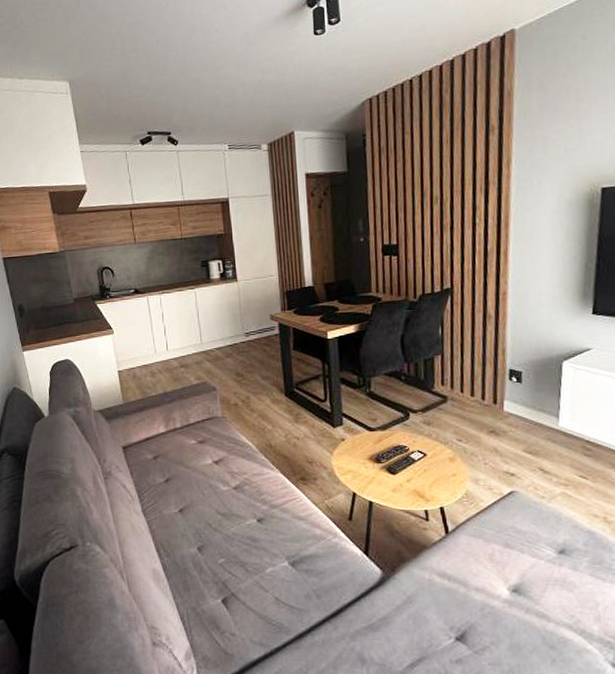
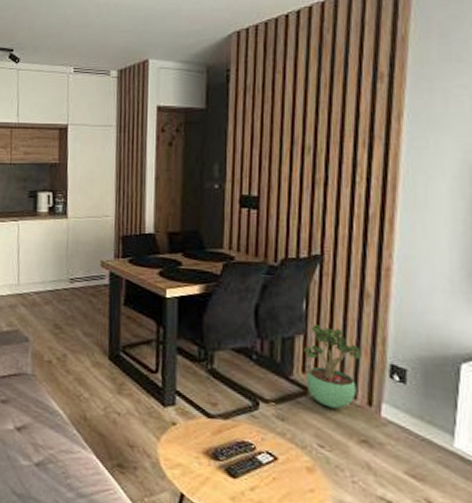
potted plant: none [442,345,487,410] -> present [304,325,361,409]

